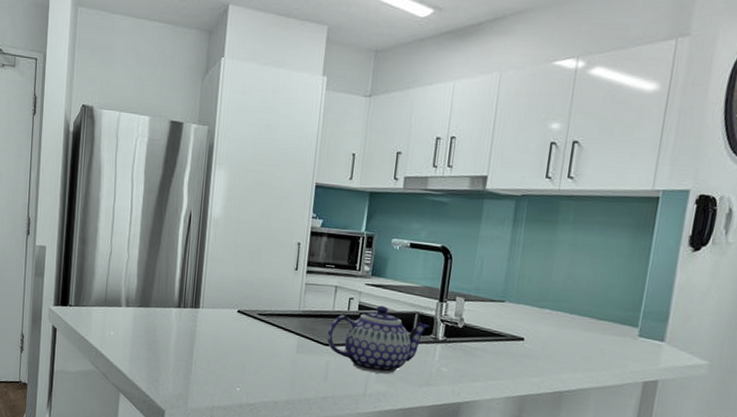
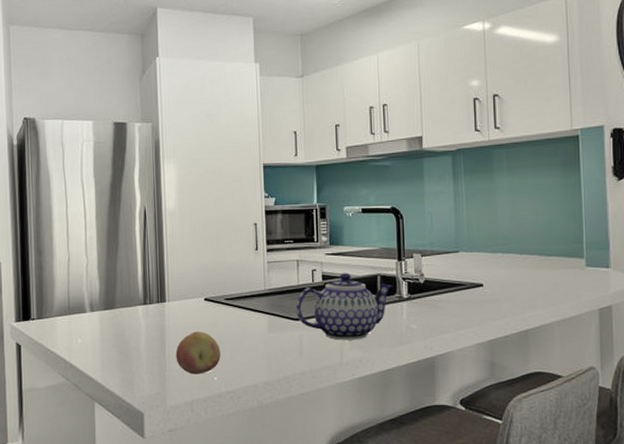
fruit: none [202,341,247,383] -> present [176,331,221,375]

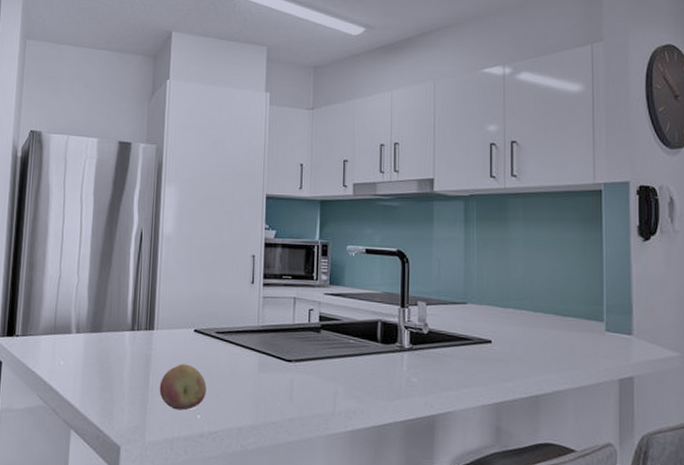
teapot: present [296,273,393,340] -> none [289,315,394,389]

